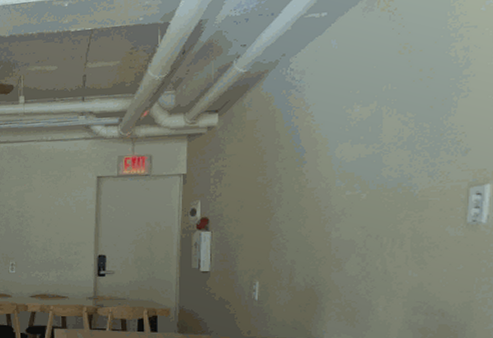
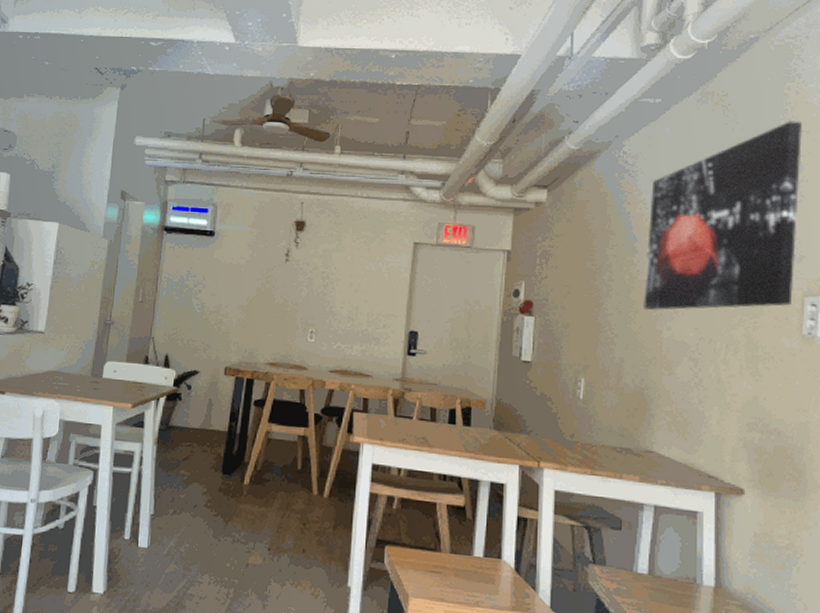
wall art: none [313,16,471,216] -> present [643,121,803,311]

